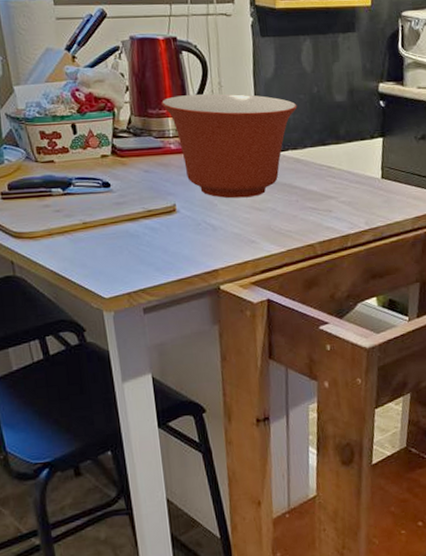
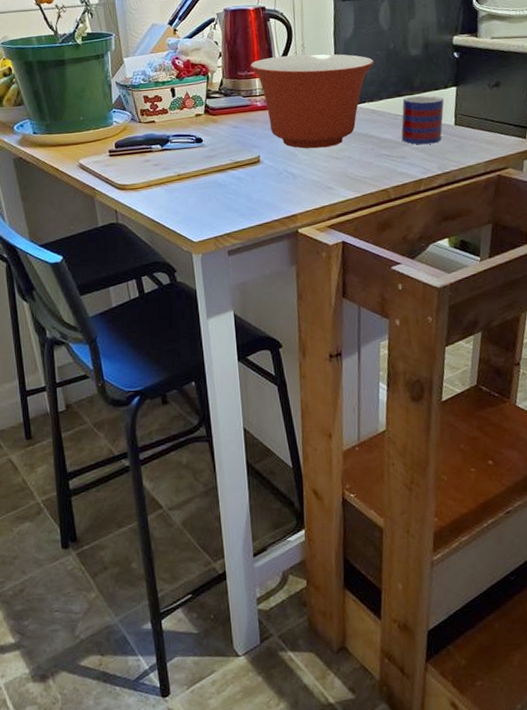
mug: none [326,145,371,198] -> present [401,95,444,145]

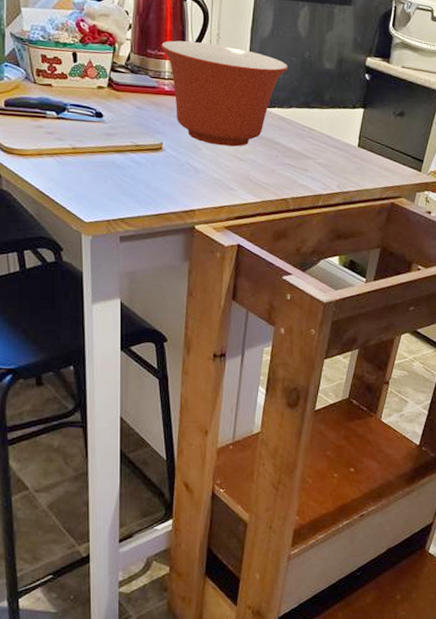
mug: present [401,95,444,145] -> none [306,110,351,162]

